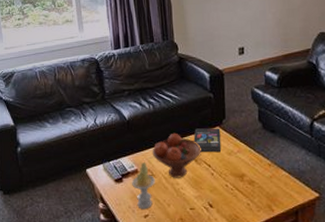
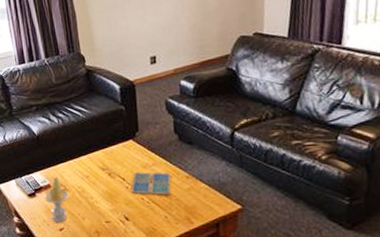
fruit bowl: present [152,132,201,178] -> none [63,147,115,192]
book: present [193,128,222,152] -> none [106,141,136,165]
drink coaster: none [216,158,254,183] -> present [131,171,171,196]

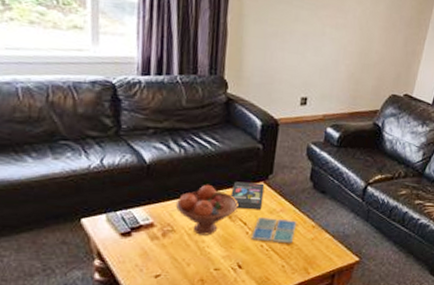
candle: present [45,177,69,223] -> none [143,215,175,269]
fruit bowl: none [63,147,115,192] -> present [175,184,238,236]
book: none [106,141,136,165] -> present [230,181,265,209]

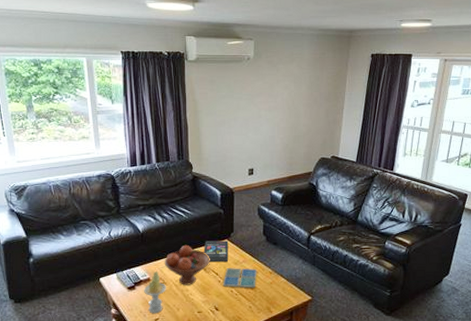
candle: none [143,215,175,269] -> present [144,271,166,314]

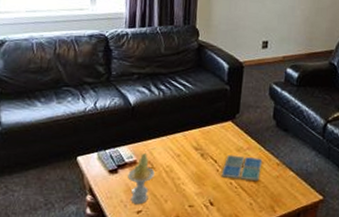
fruit bowl: present [164,244,210,285] -> none [155,123,209,173]
book: present [203,240,229,262] -> none [202,121,233,147]

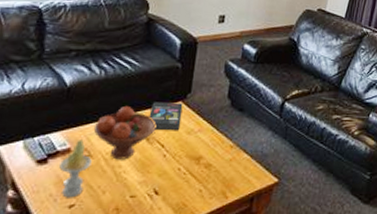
fruit bowl: none [155,123,209,173] -> present [93,105,157,160]
book: none [202,121,233,147] -> present [149,102,183,130]
drink coaster: present [221,154,263,182] -> none [168,137,215,166]

